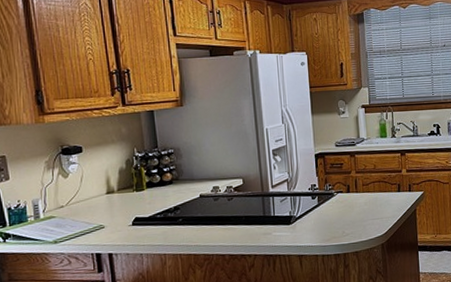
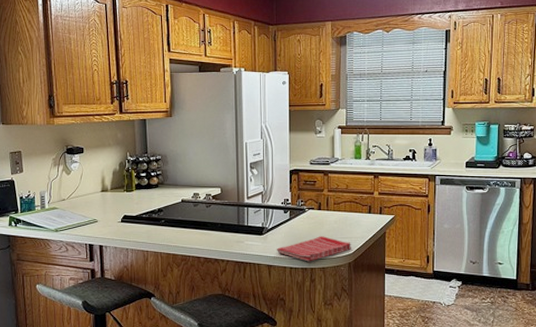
dish towel: none [306,219,383,248] -> present [276,236,351,262]

